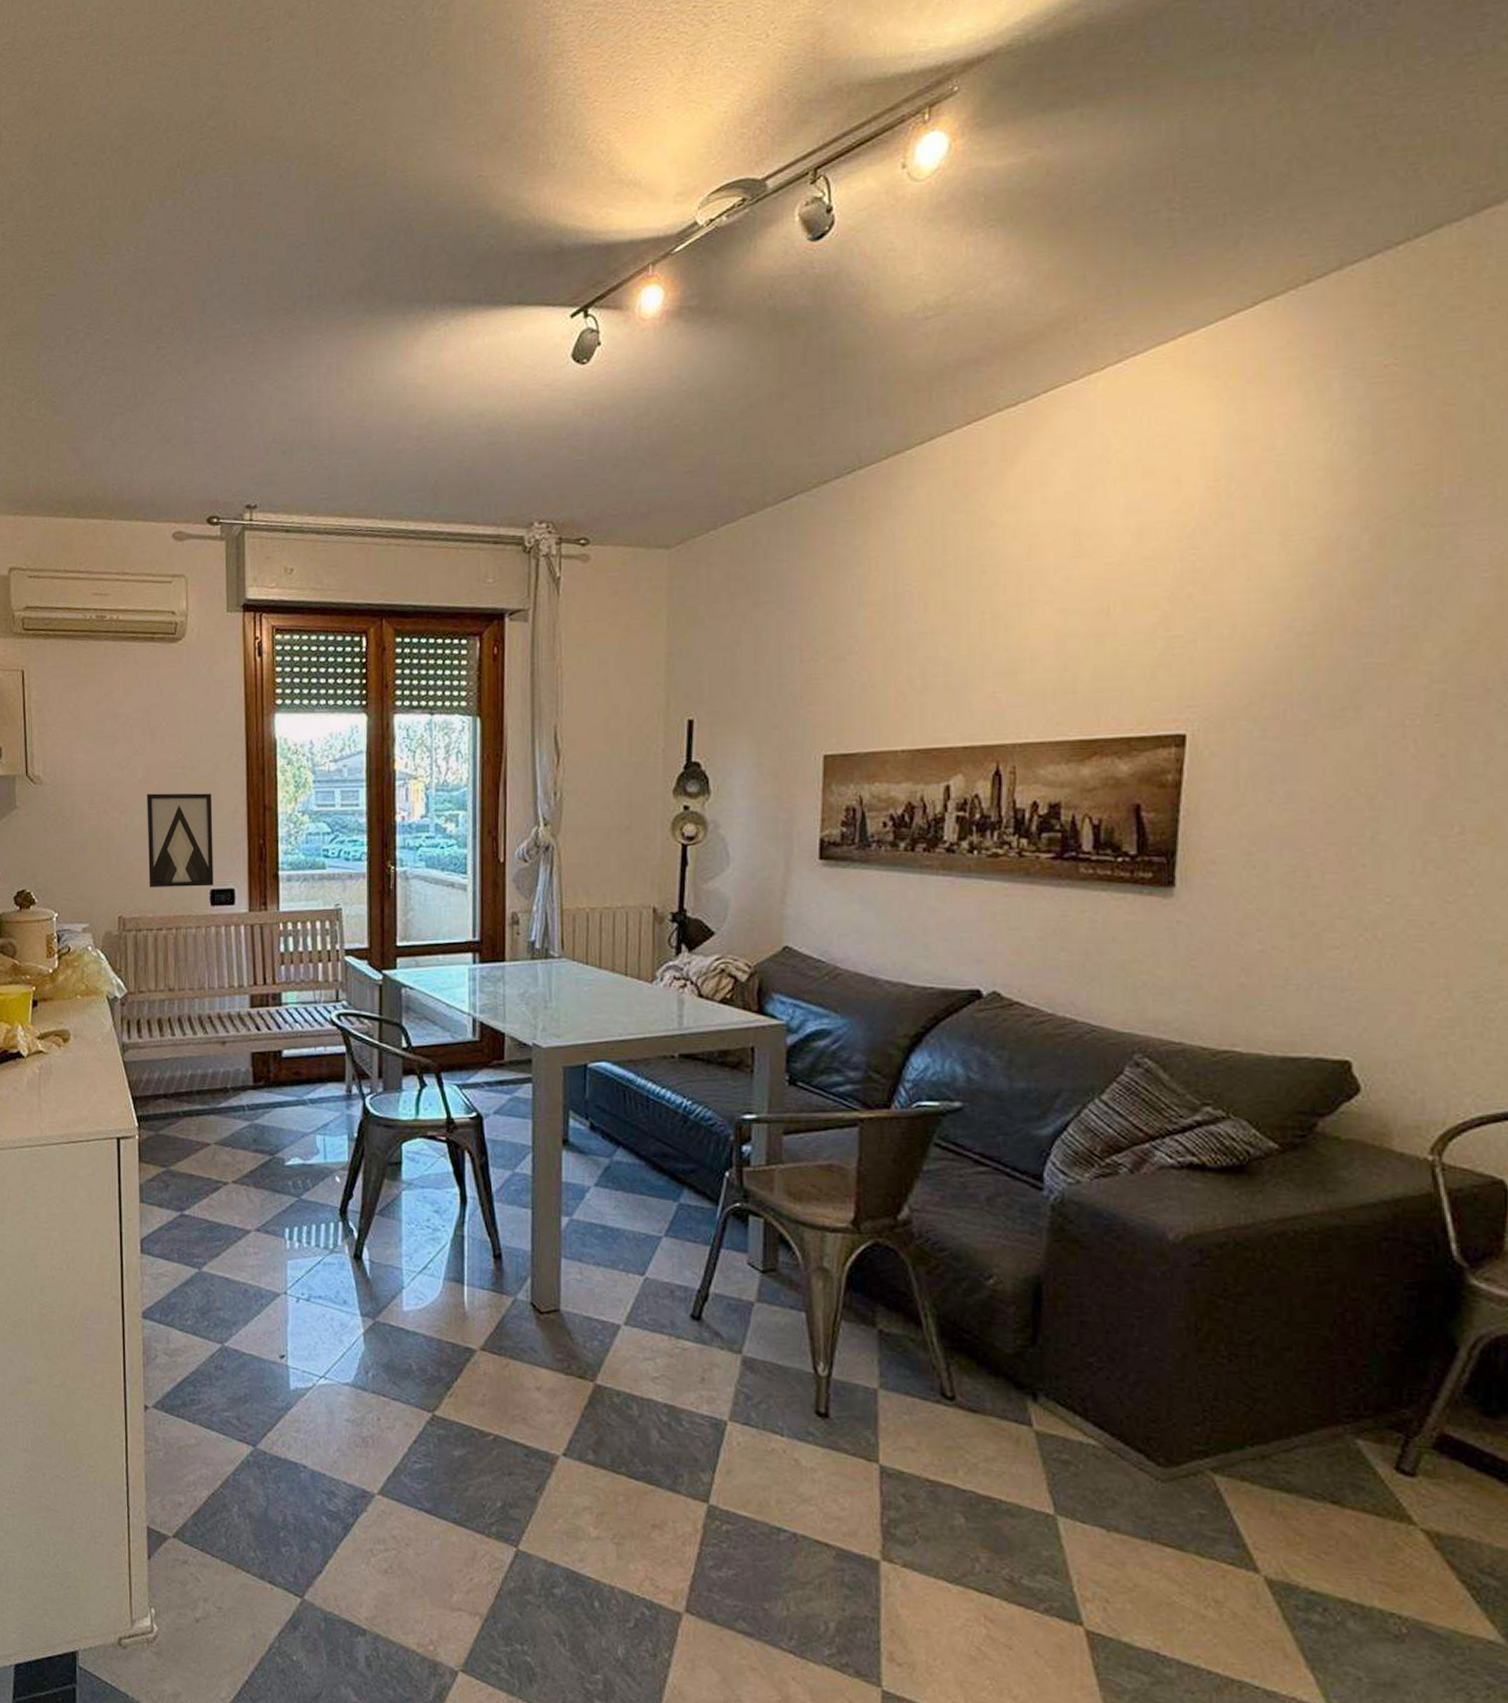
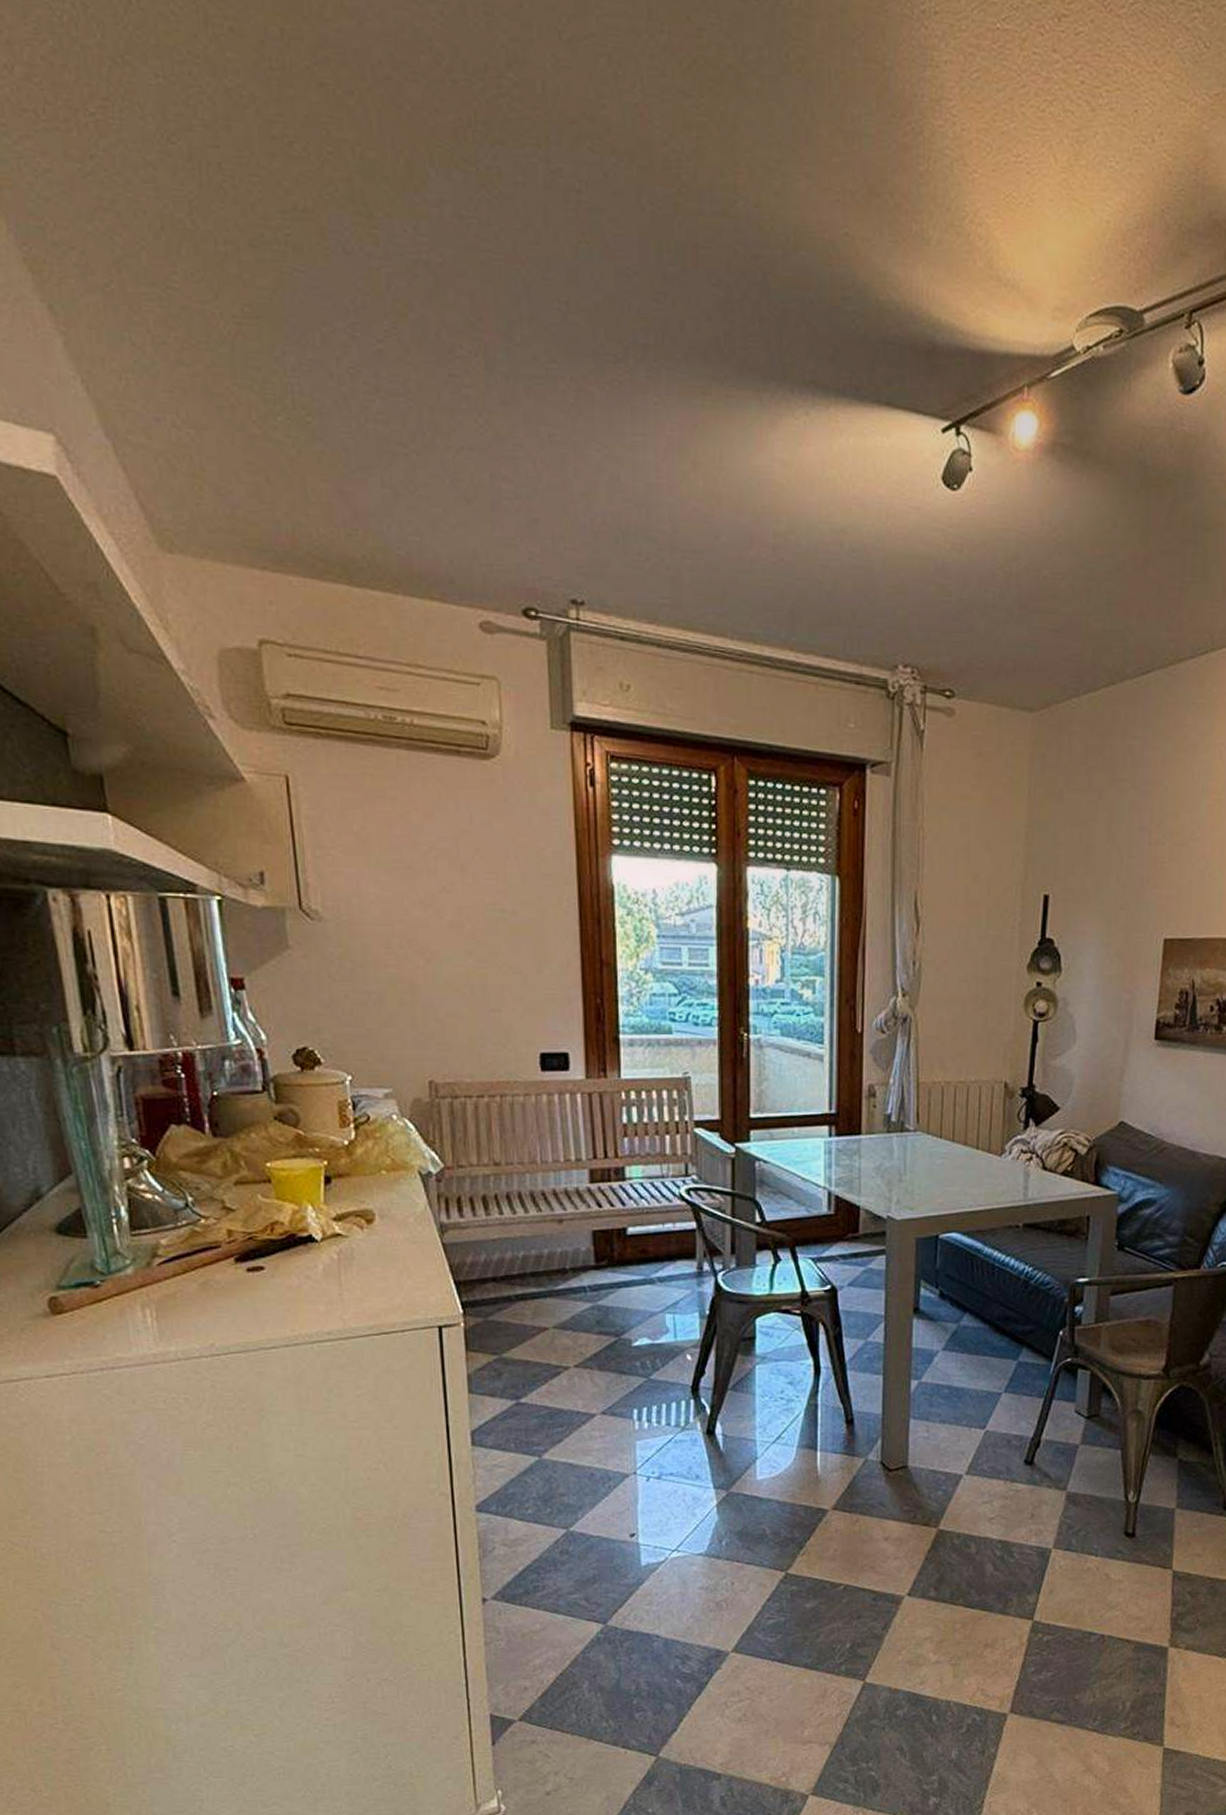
wall art: present [147,793,214,887] -> none [458,939,544,1049]

